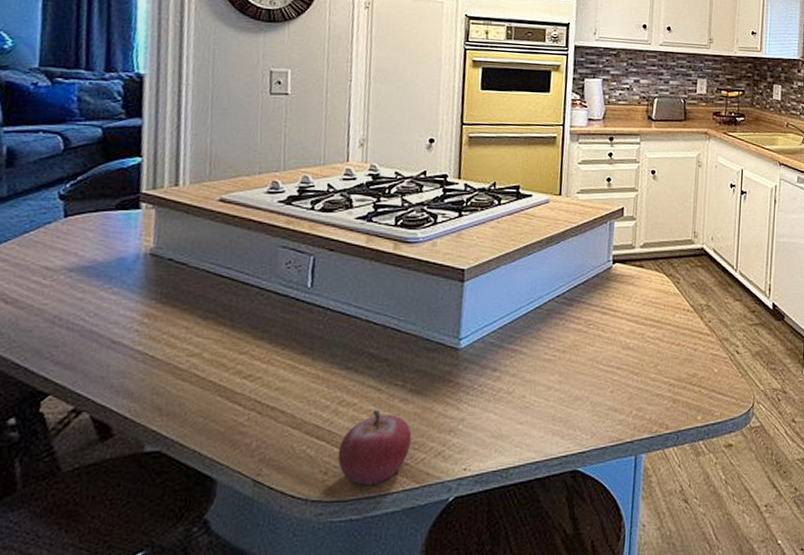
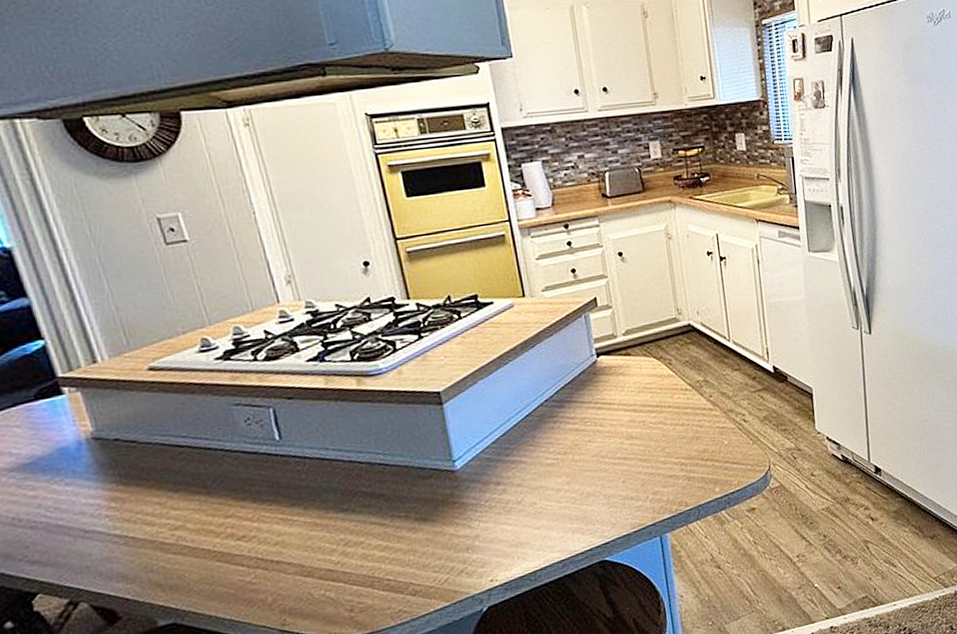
fruit: present [337,409,412,487] -> none [357,543,431,615]

